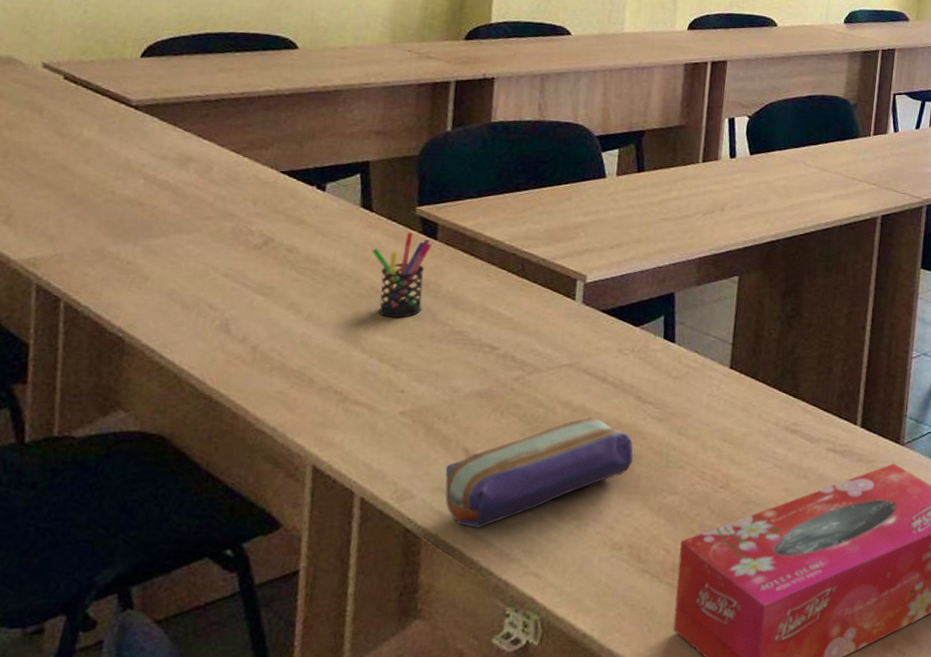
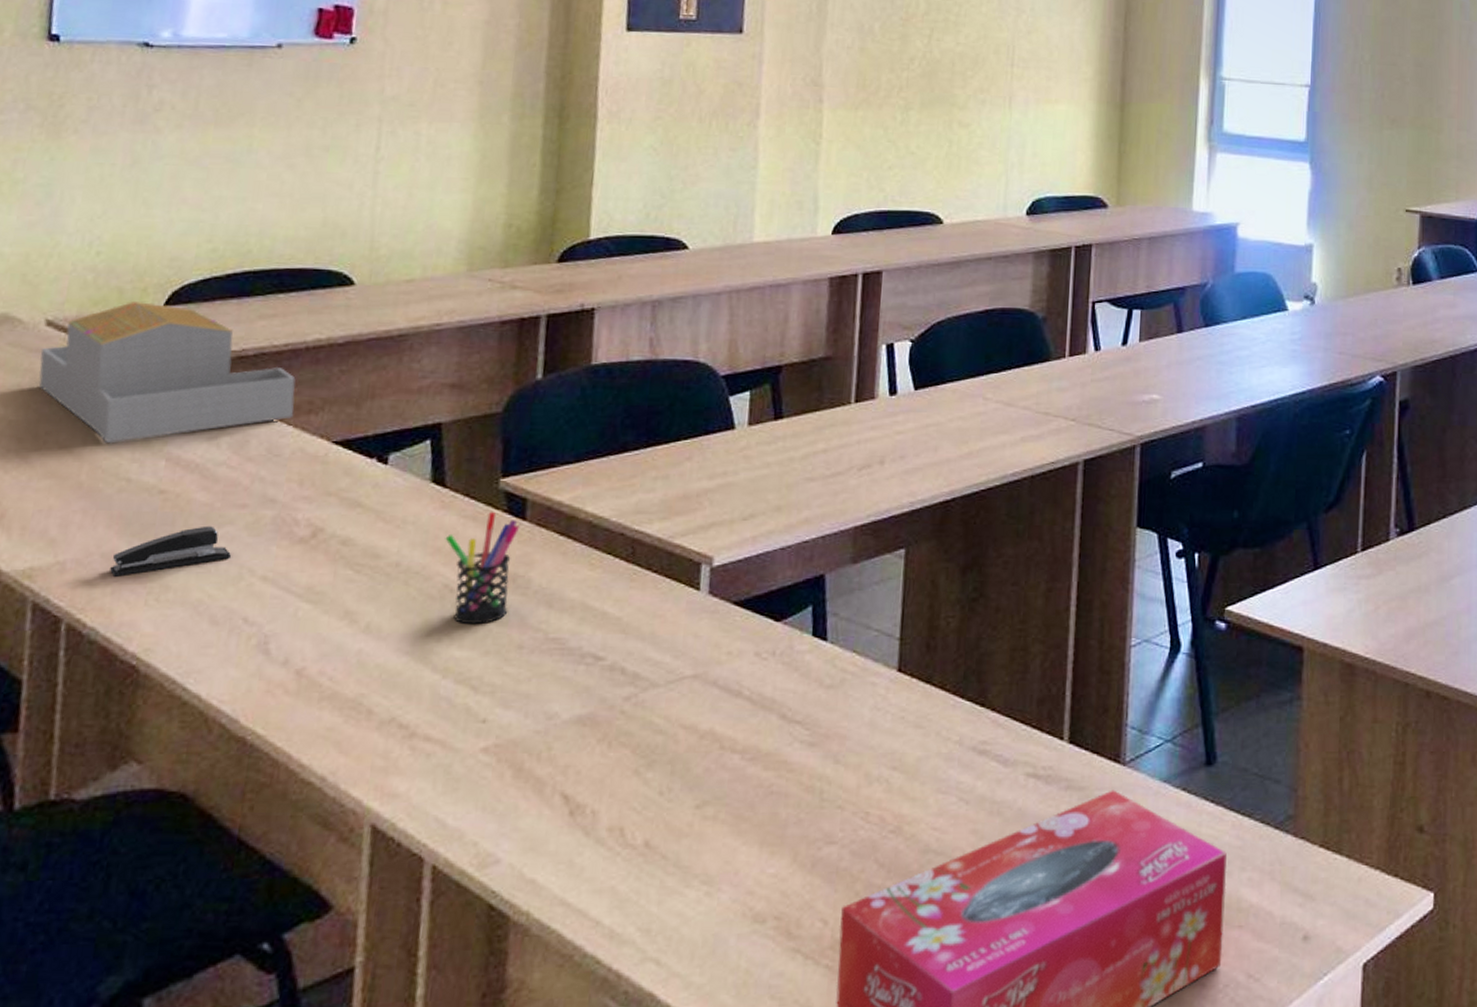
architectural model: none [37,52,250,164] -> present [38,302,296,444]
stapler: none [99,232,198,268] -> present [110,525,231,577]
pencil case: present [445,418,634,528] -> none [538,745,778,901]

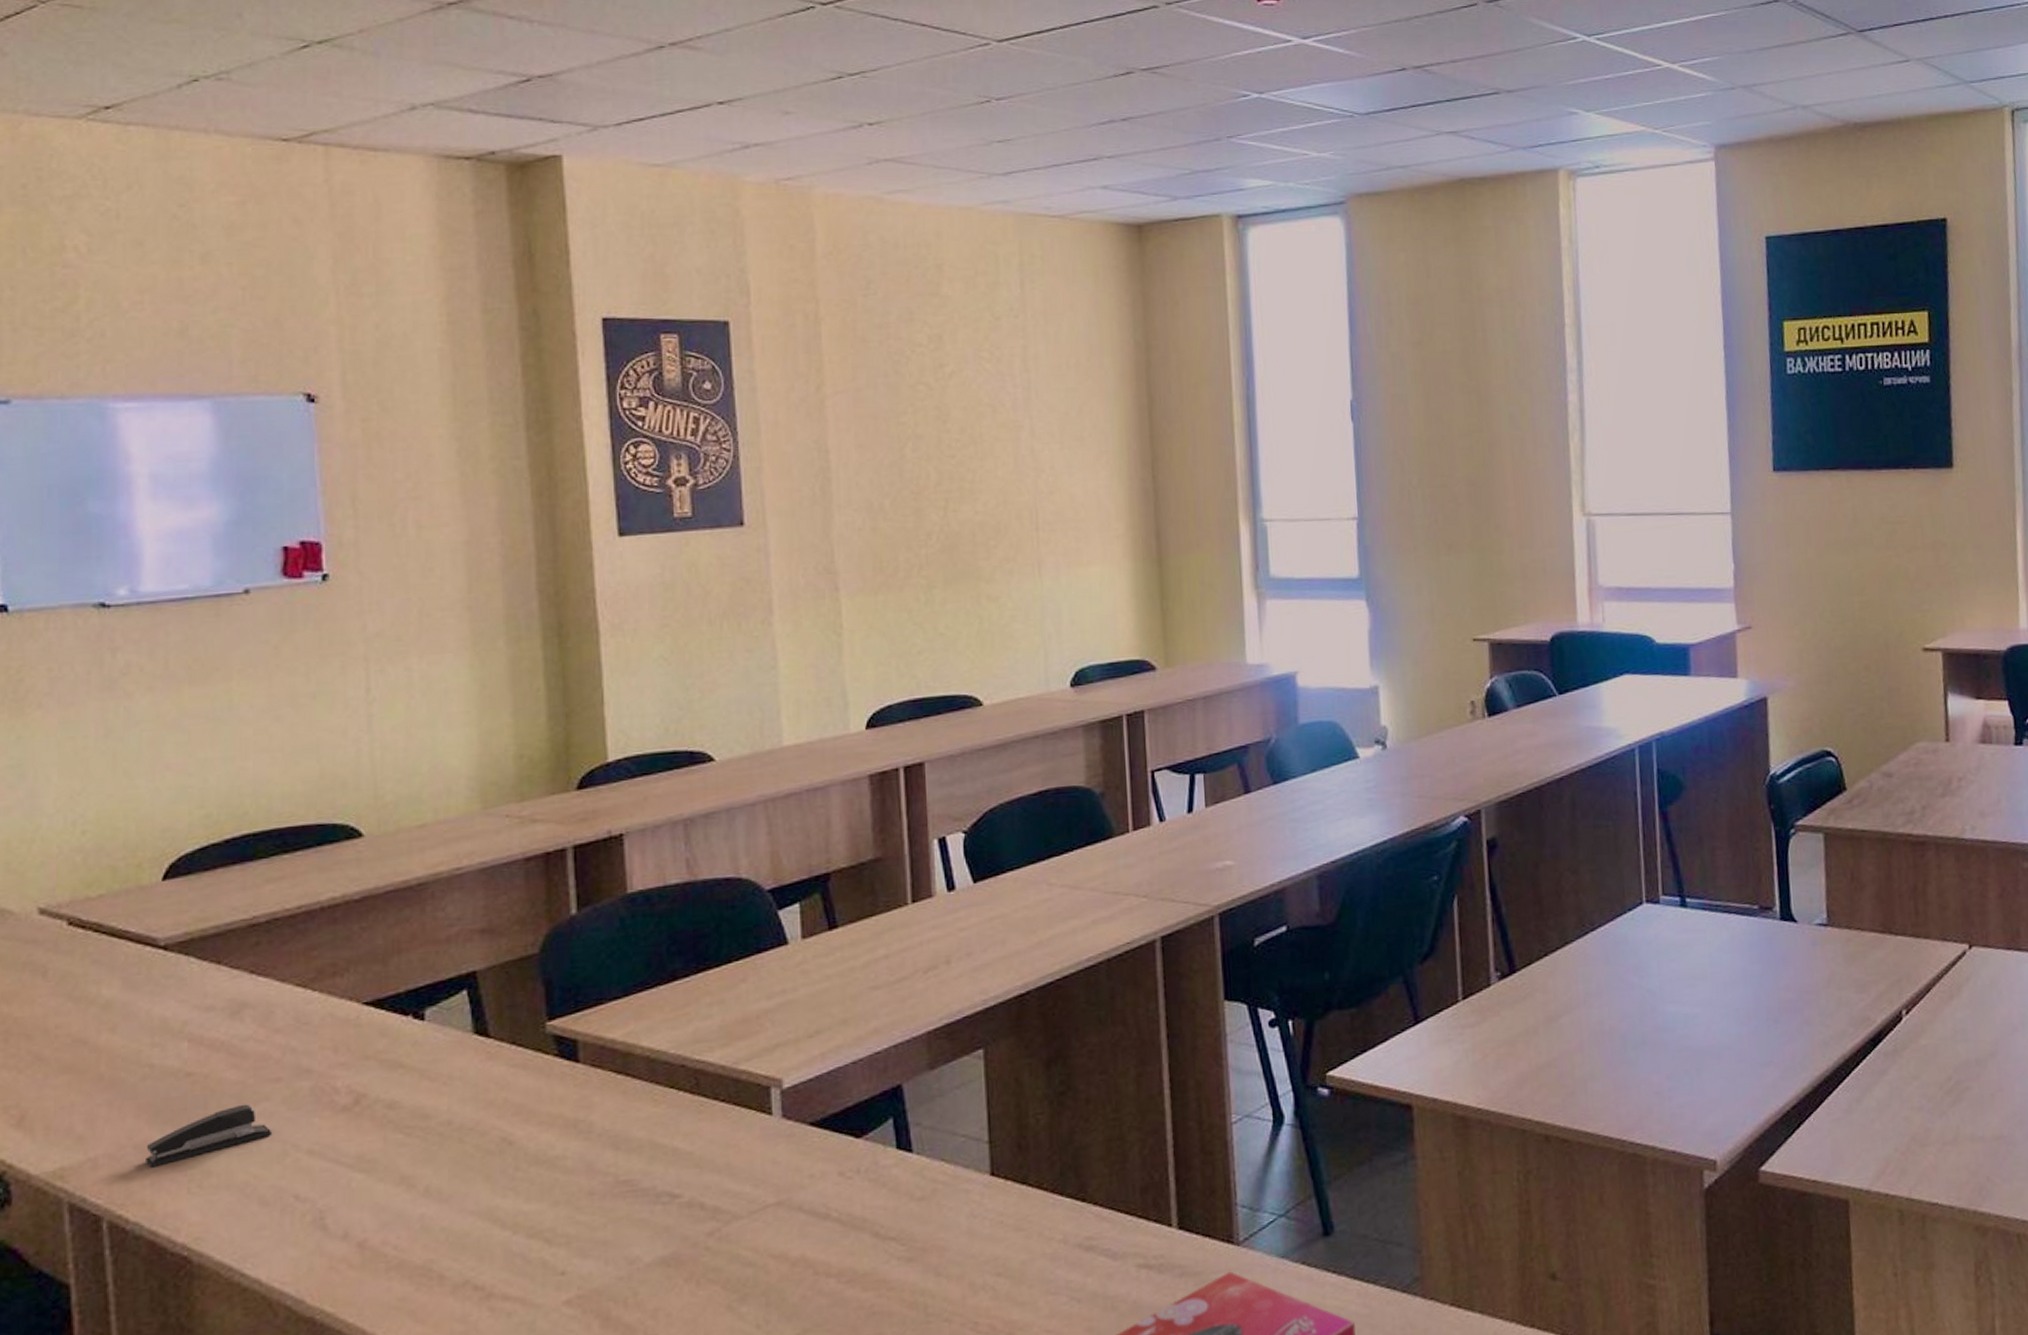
architectural model: present [38,302,296,444] -> none [37,878,318,1031]
pen holder: present [445,512,520,625] -> none [496,1058,574,1177]

